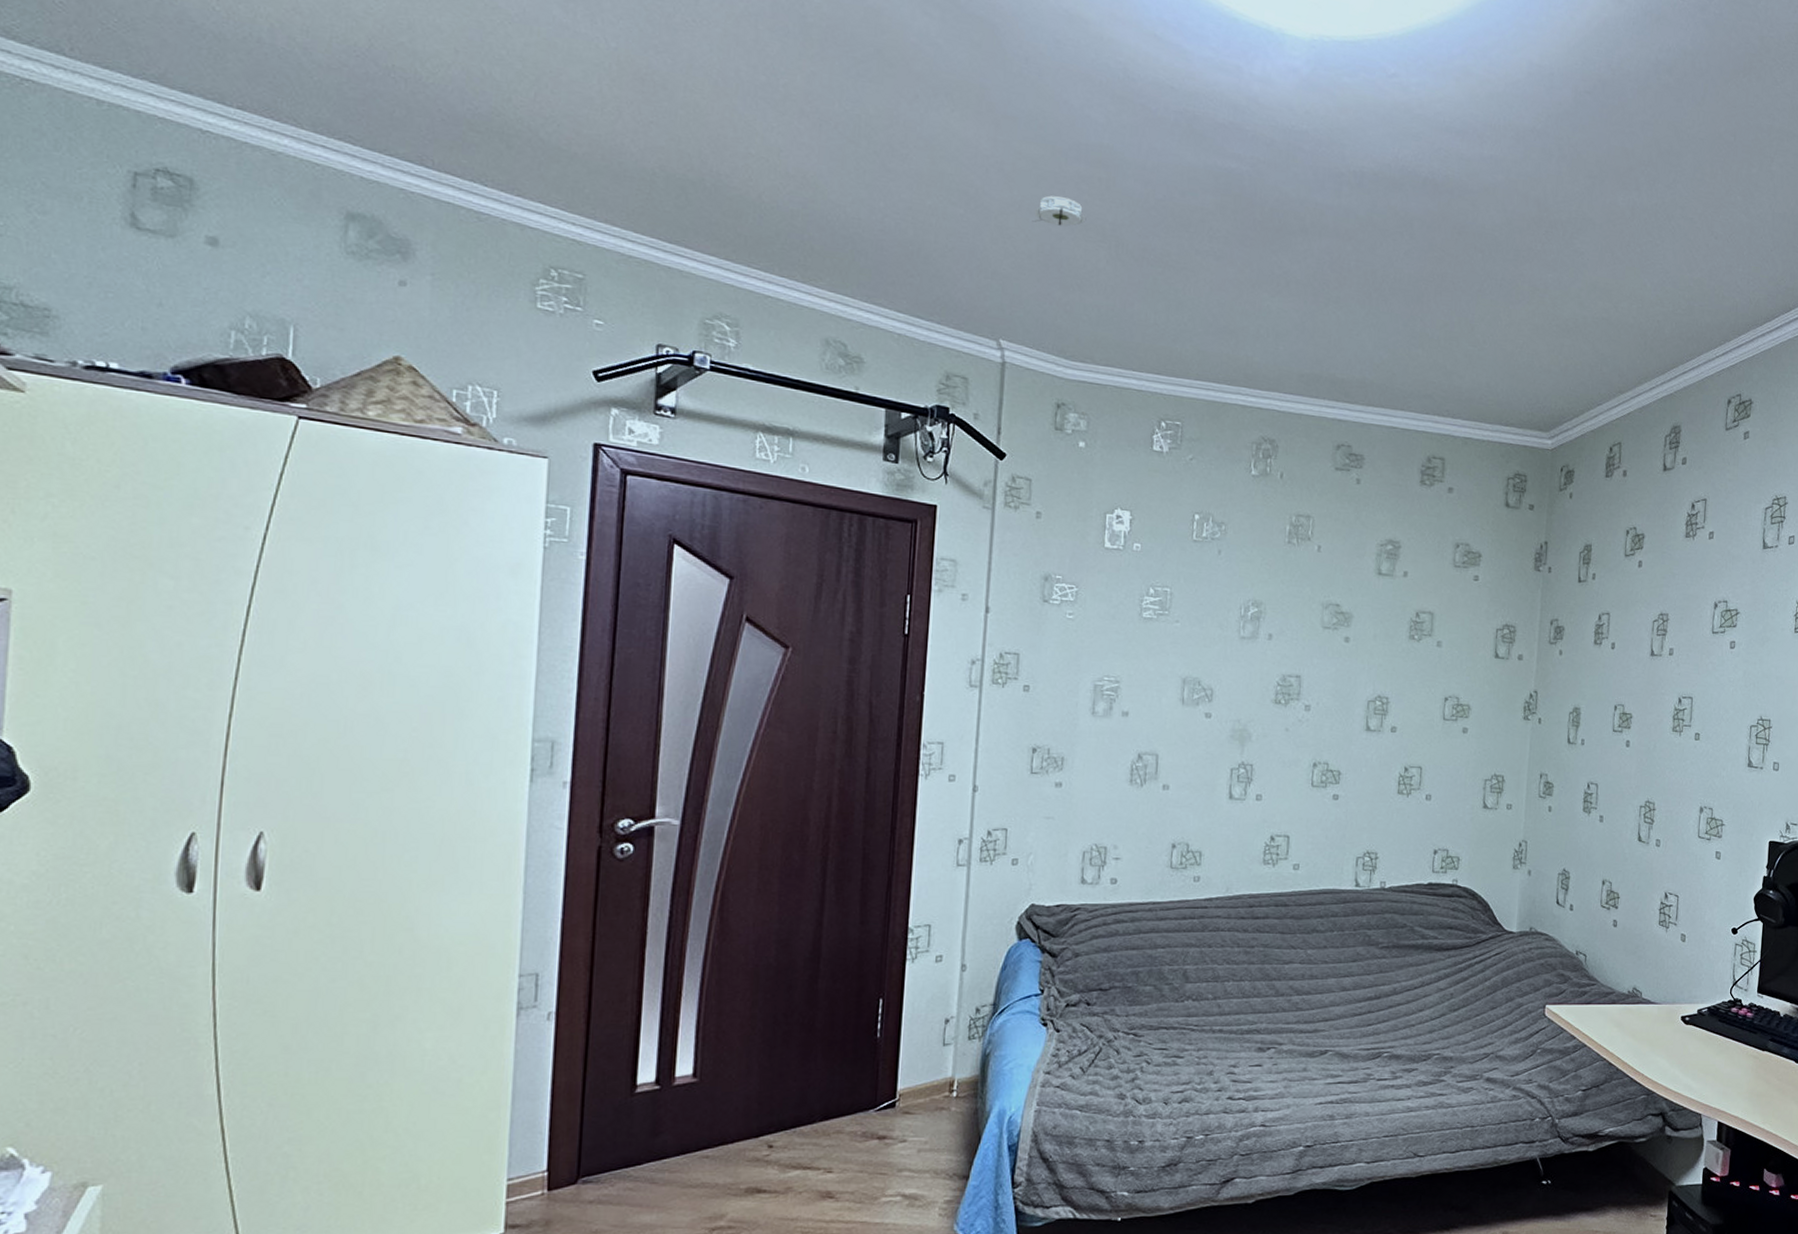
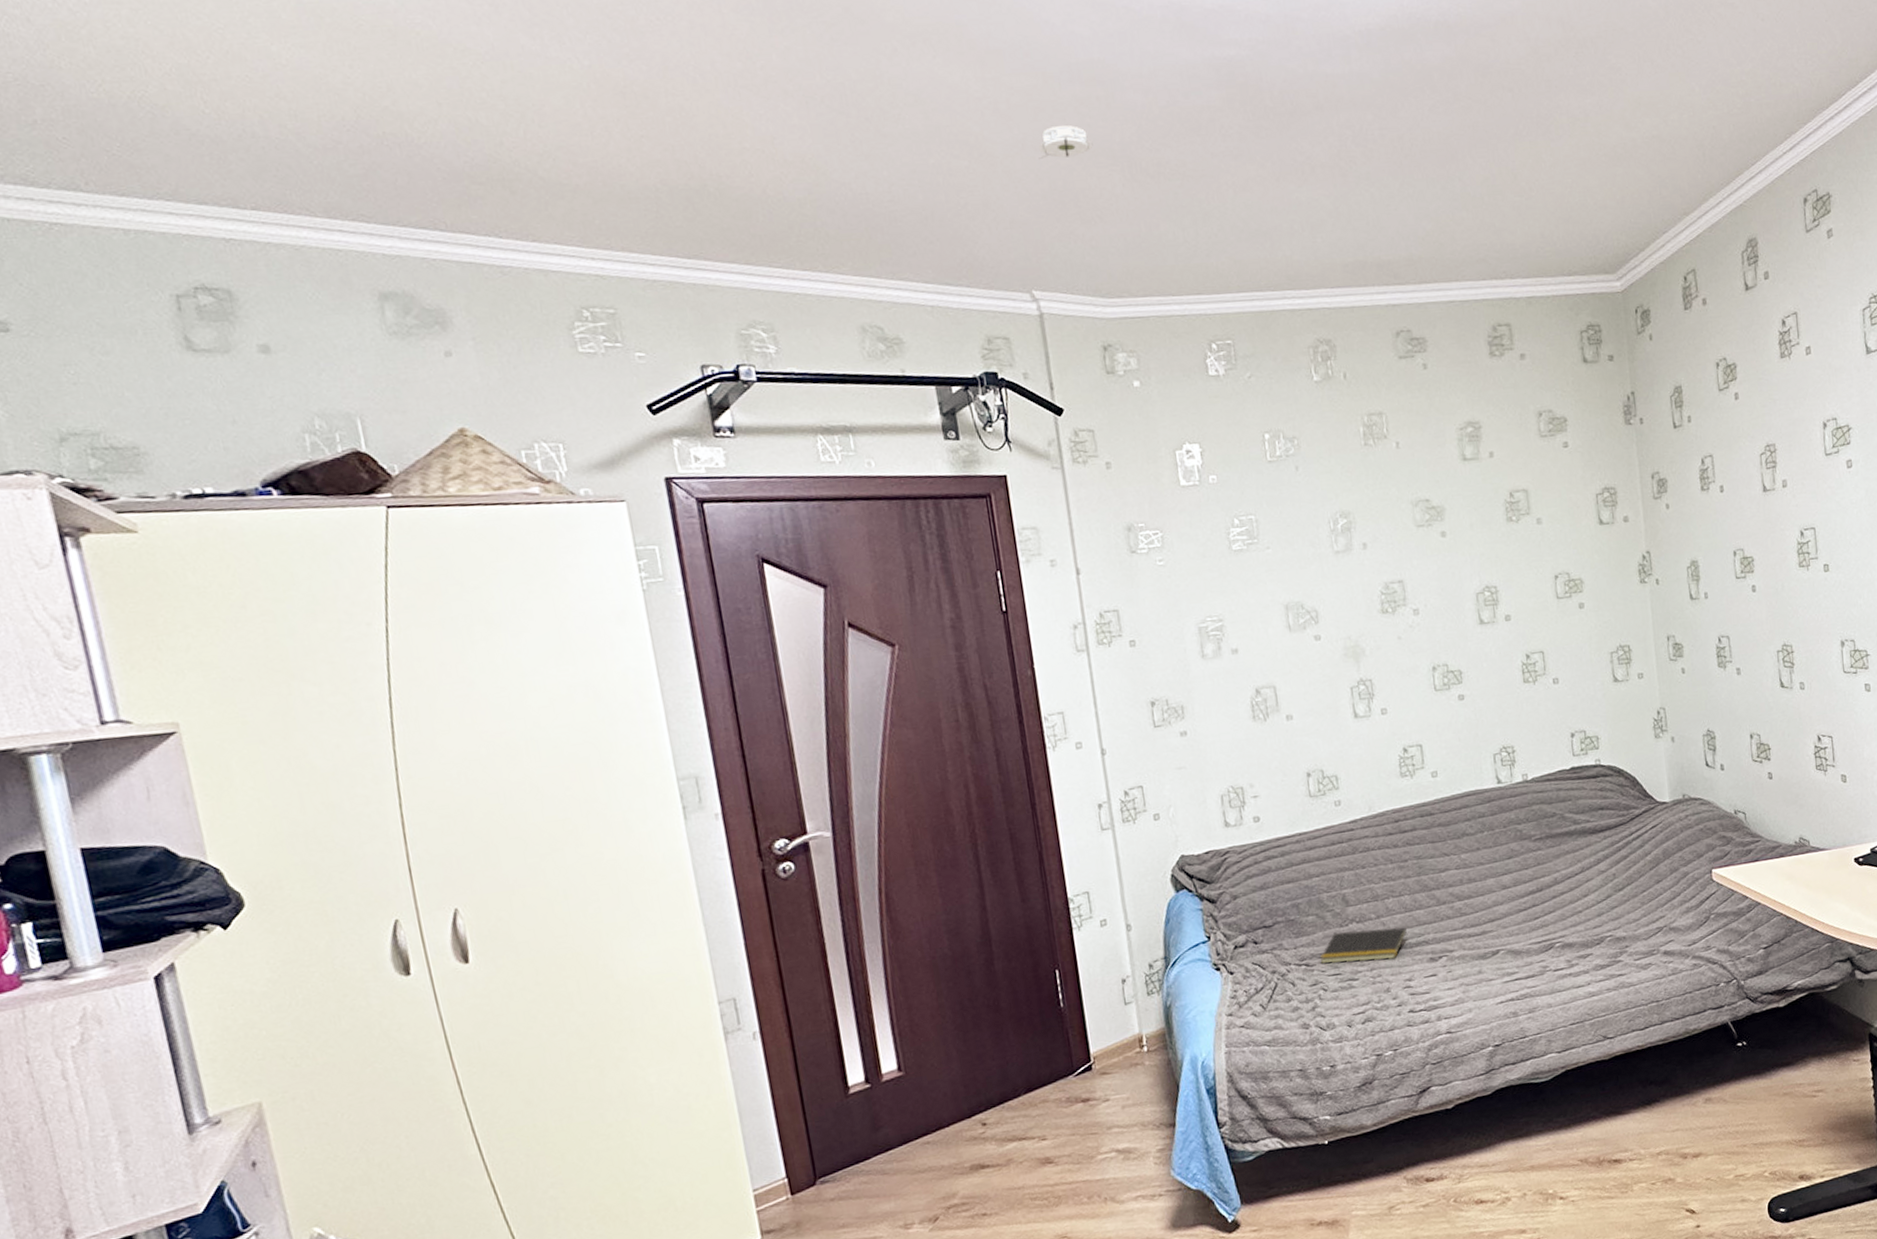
notepad: none [1149,1007,1241,1043] -> present [1320,927,1407,964]

